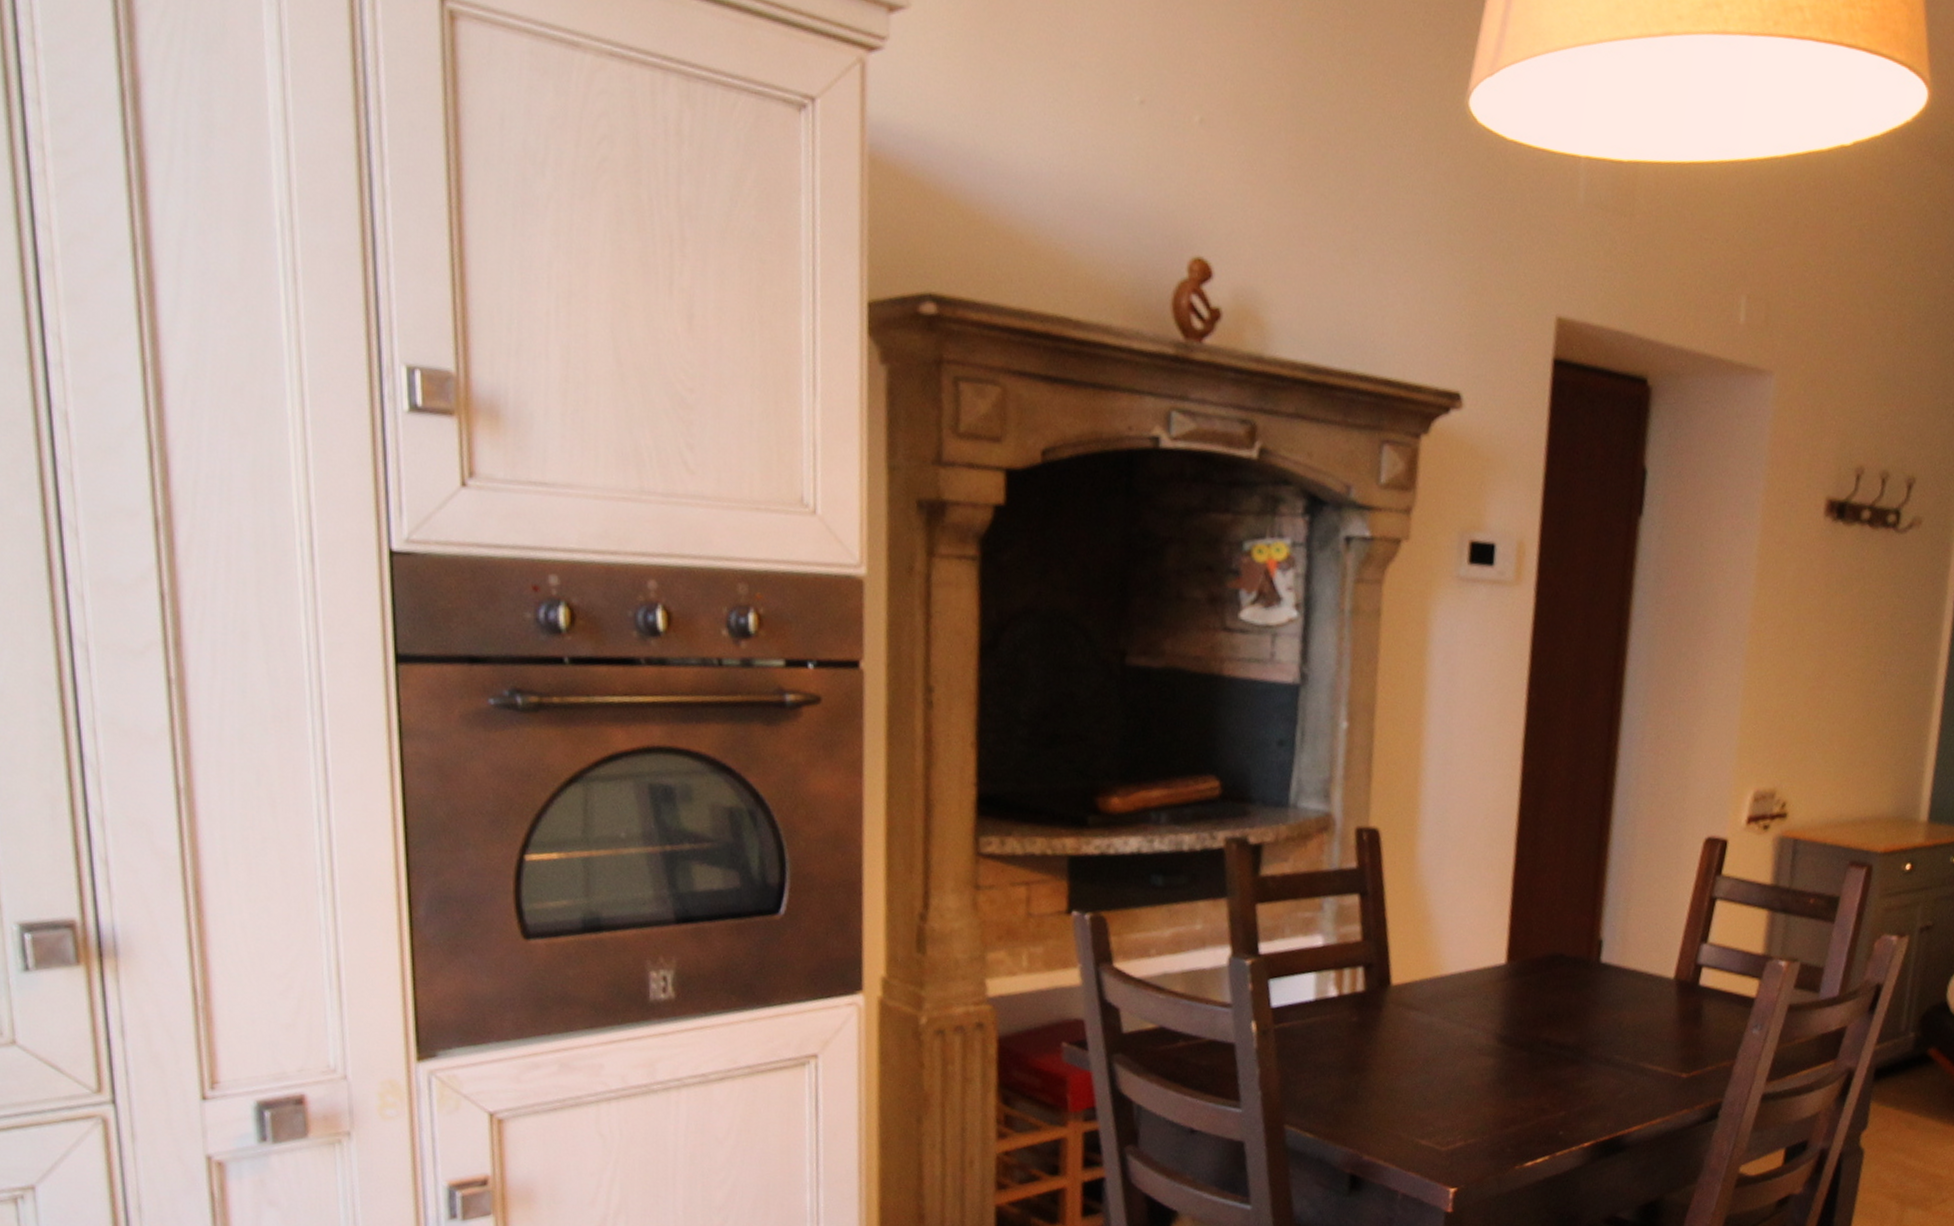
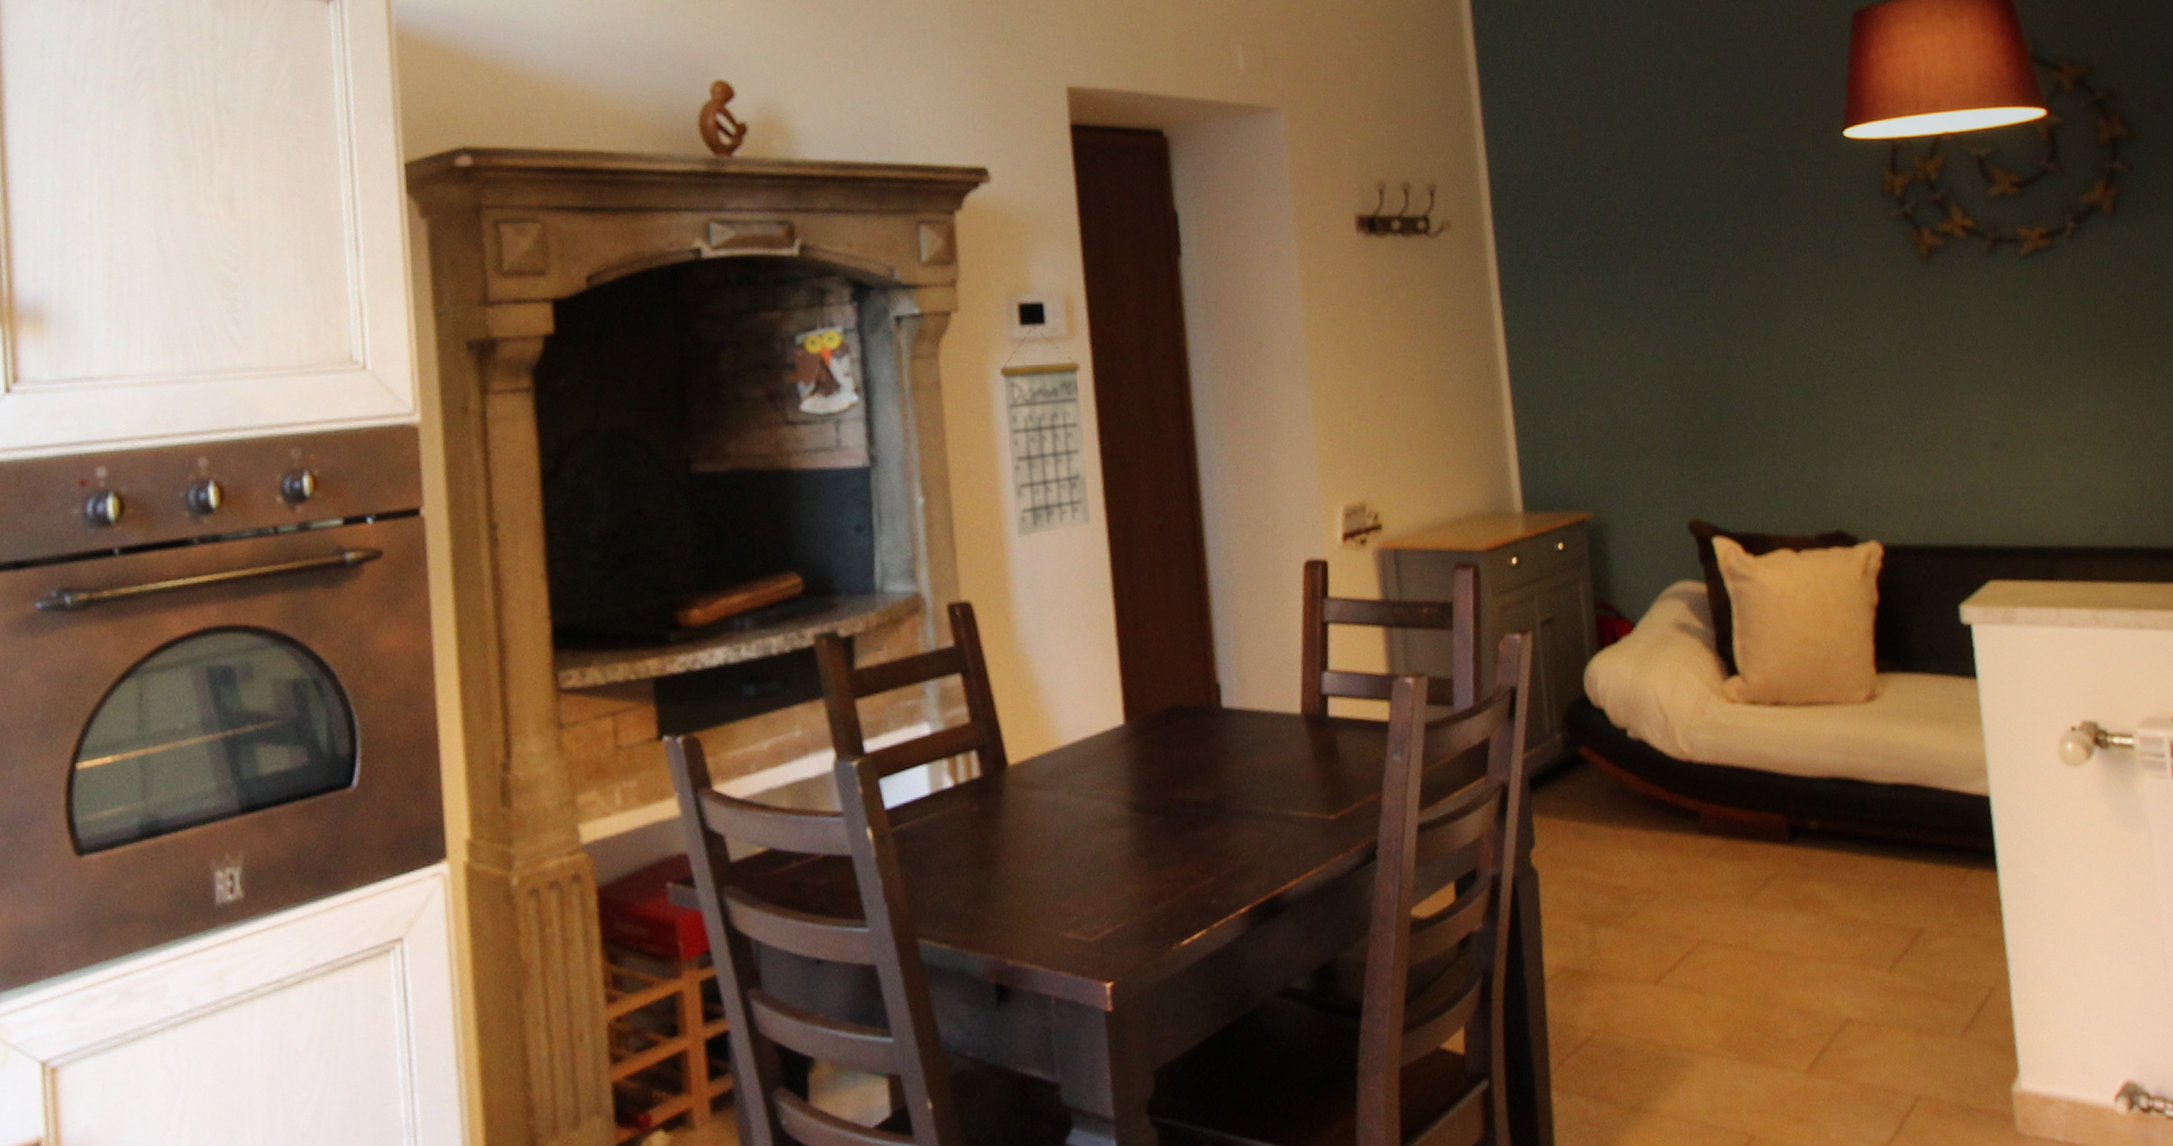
calendar: none [1433,566,1522,775] -> present [1000,325,1090,537]

